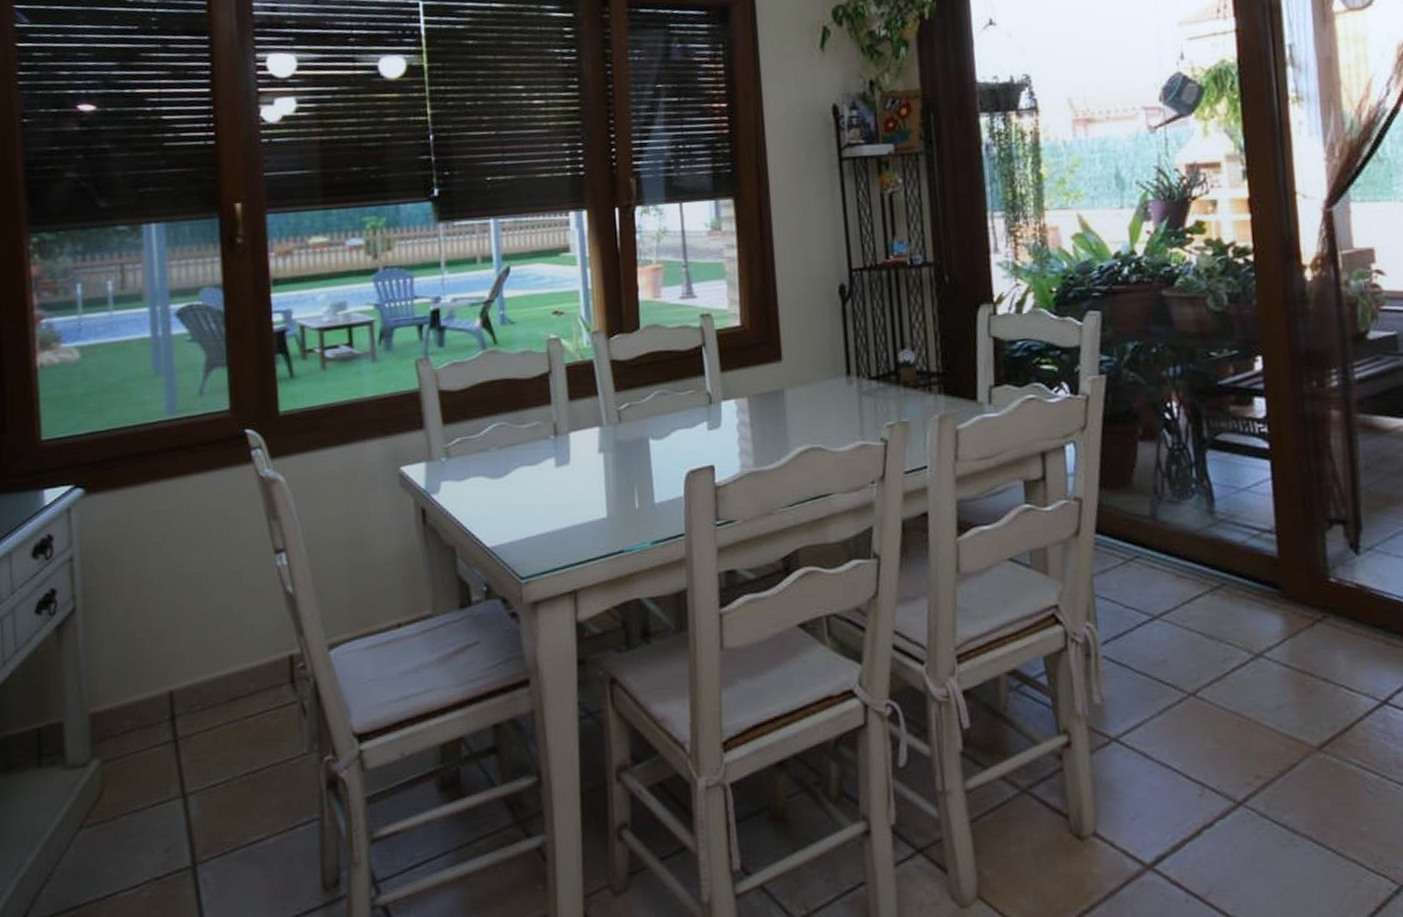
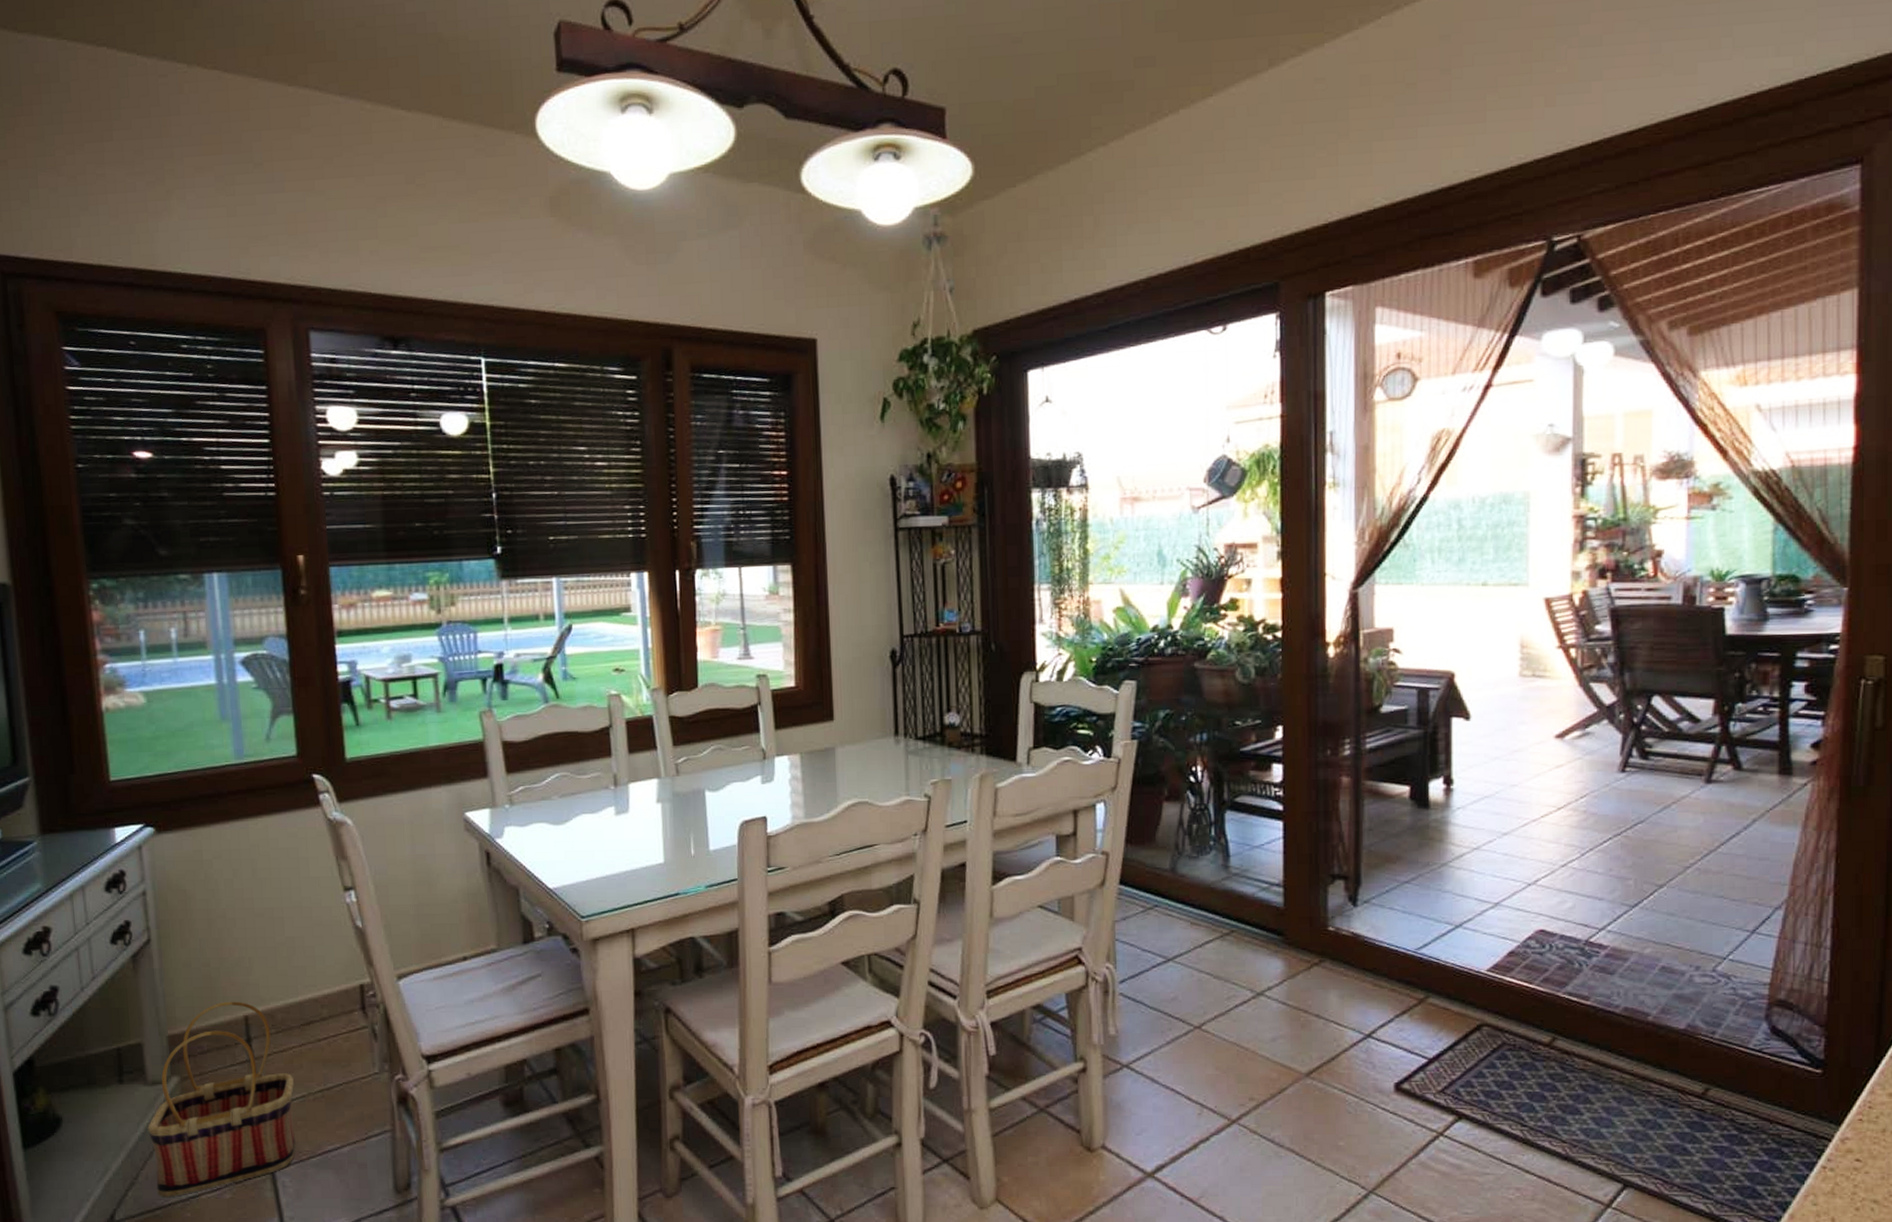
basket: none [65,675,220,896] -> present [148,1001,296,1198]

